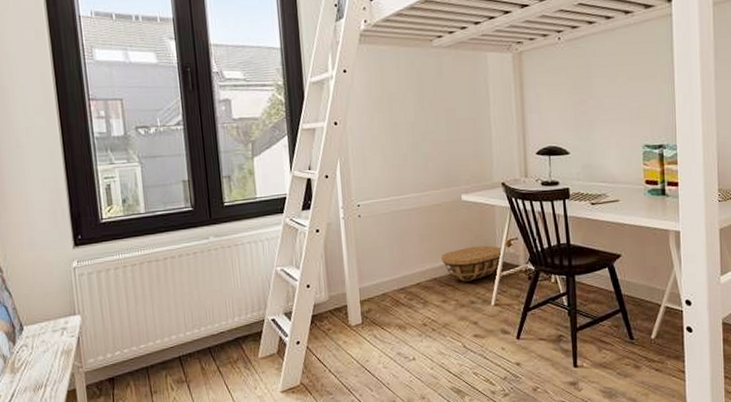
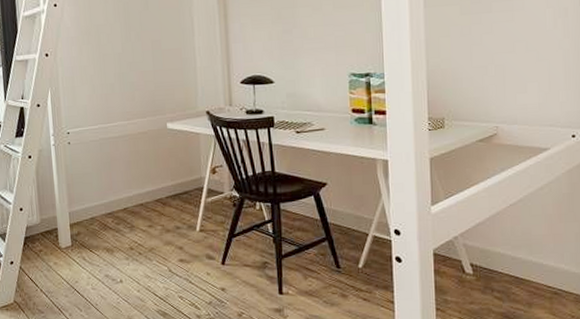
basket: present [441,245,502,282] -> none [147,172,207,208]

